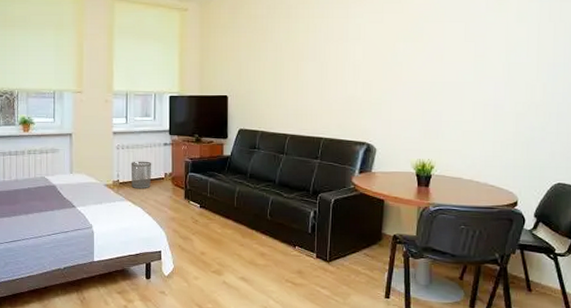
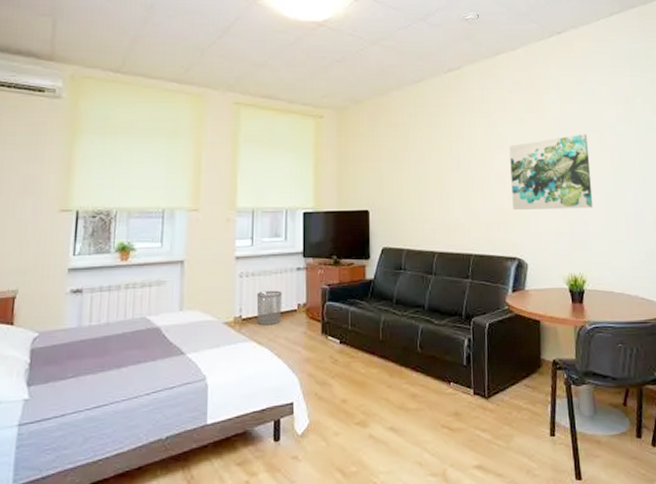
wall art: none [366,24,452,99] -> present [509,134,594,211]

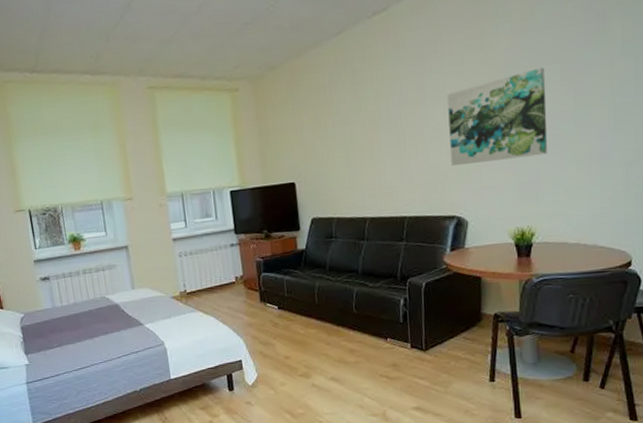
waste bin: present [256,290,283,325] -> none [196,266,222,297]

